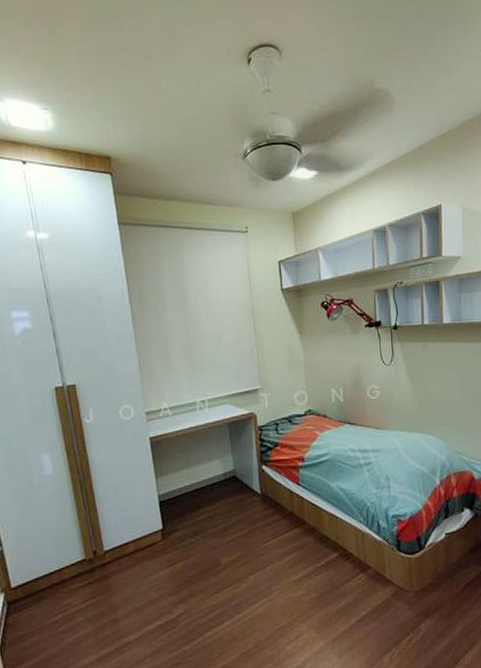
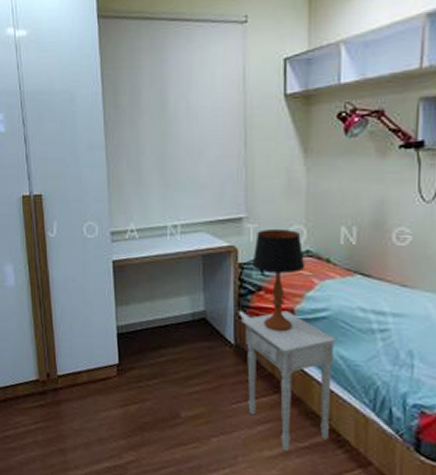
nightstand: none [264,460,338,573] -> present [241,311,336,452]
table lamp: none [268,394,309,478] -> present [252,228,306,332]

